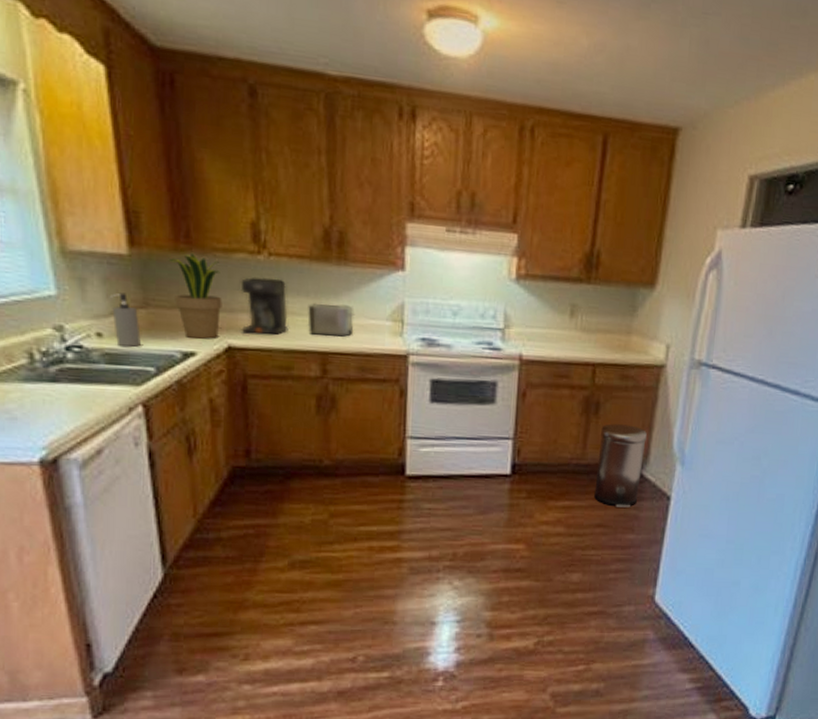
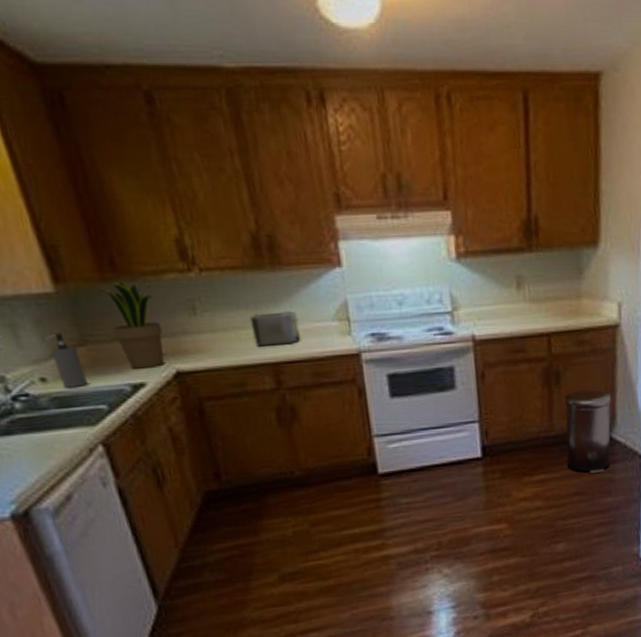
coffee maker: present [240,277,289,336] -> none [176,294,234,356]

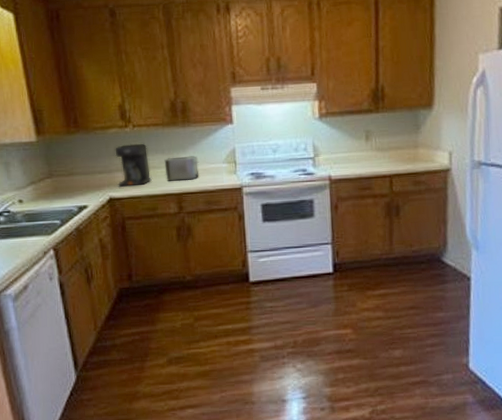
soap dispenser: present [45,333,88,389] -> none [26,169,49,208]
potted plant: present [97,280,165,369] -> none [63,133,103,195]
coffee maker: none [176,294,234,356] -> present [115,143,152,187]
pedal bin: present [565,390,611,474] -> none [403,221,443,291]

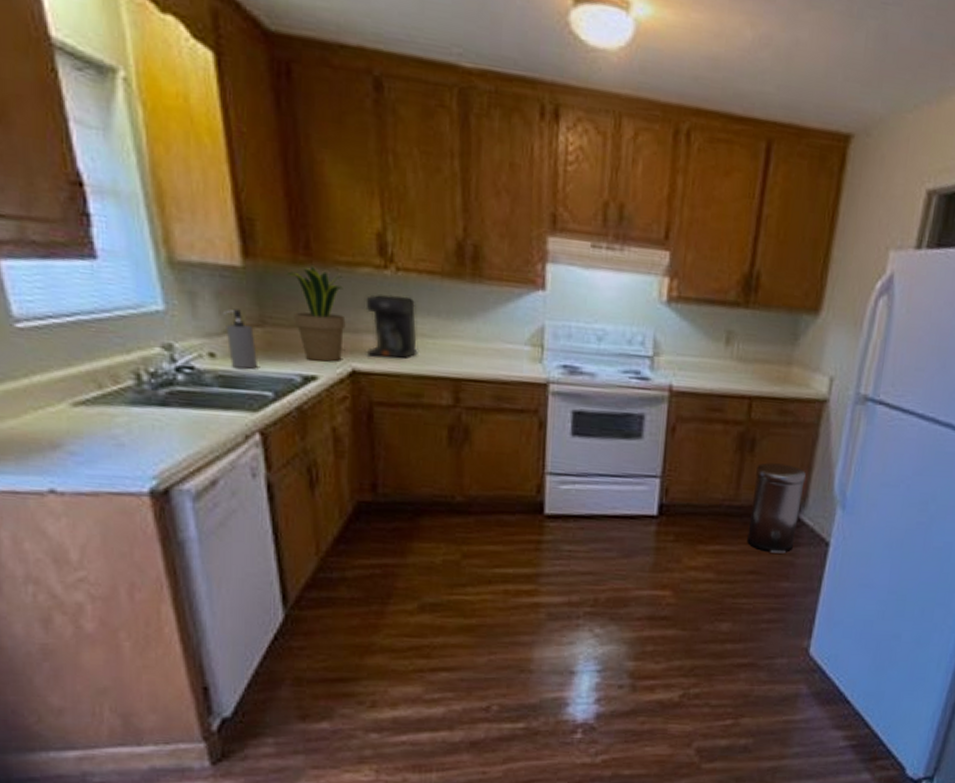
soap dispenser: none [26,169,49,208] -> present [222,309,257,370]
potted plant: none [63,133,103,195] -> present [286,265,346,362]
toaster: present [164,156,198,182] -> none [439,325,488,363]
pedal bin: none [403,221,443,291] -> present [747,462,806,554]

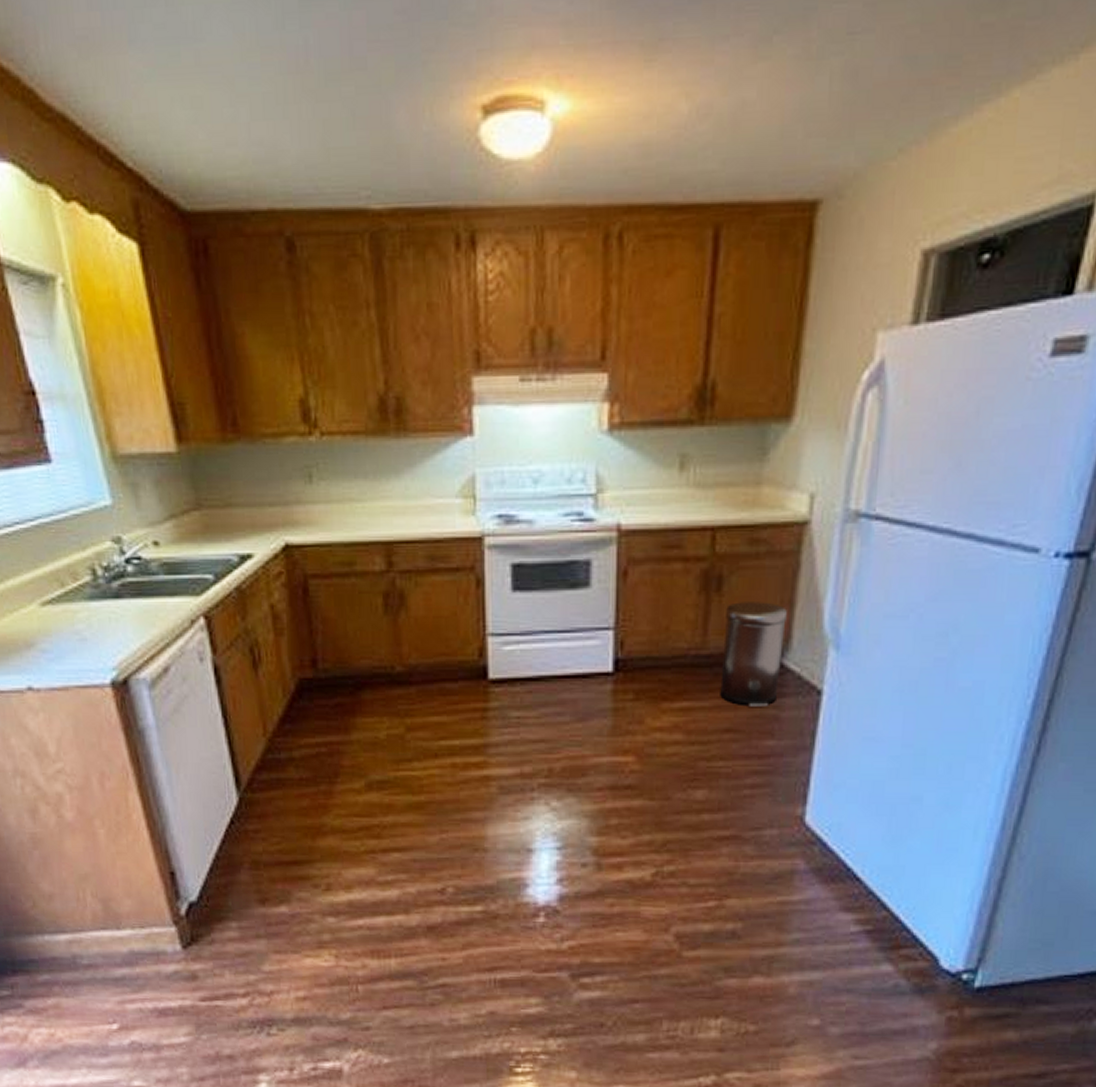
soap dispenser: present [222,309,257,370] -> none [162,495,197,555]
potted plant: present [286,265,346,362] -> none [217,442,276,538]
coffee maker: present [365,294,418,359] -> none [293,461,348,528]

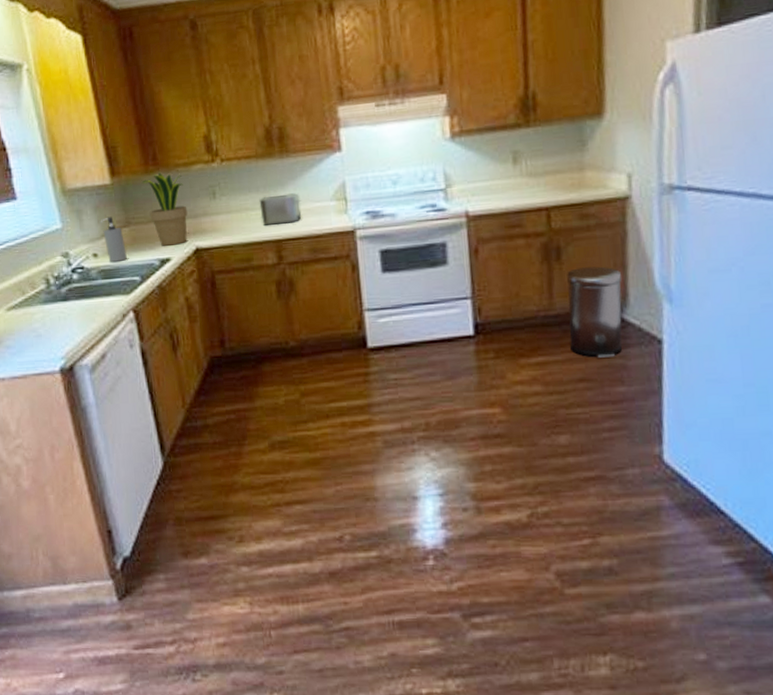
soap dispenser: none [162,495,197,555] -> present [100,216,127,263]
potted plant: none [217,442,276,538] -> present [141,172,188,246]
toaster: none [367,484,418,524] -> present [259,193,301,227]

